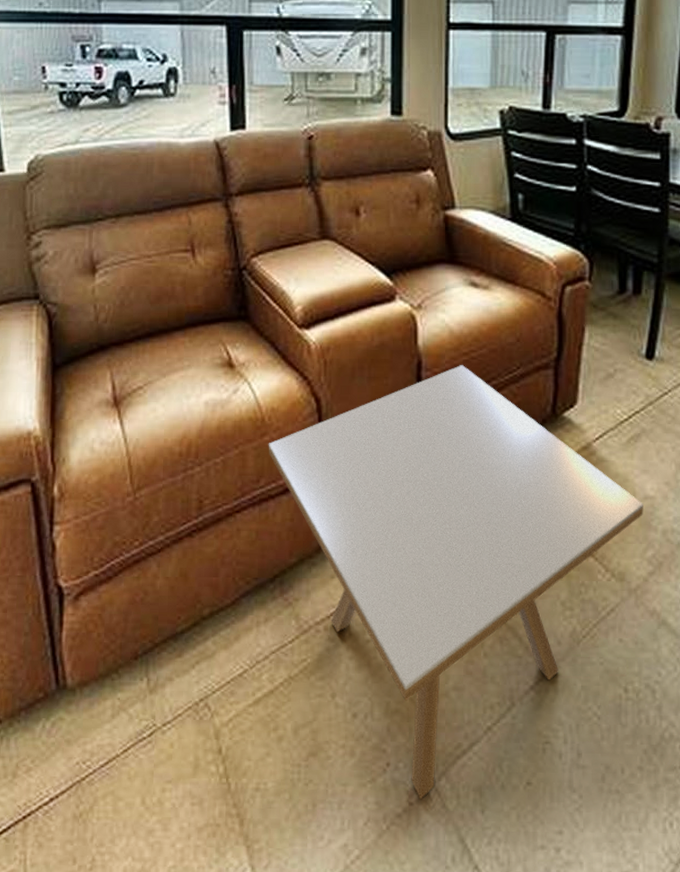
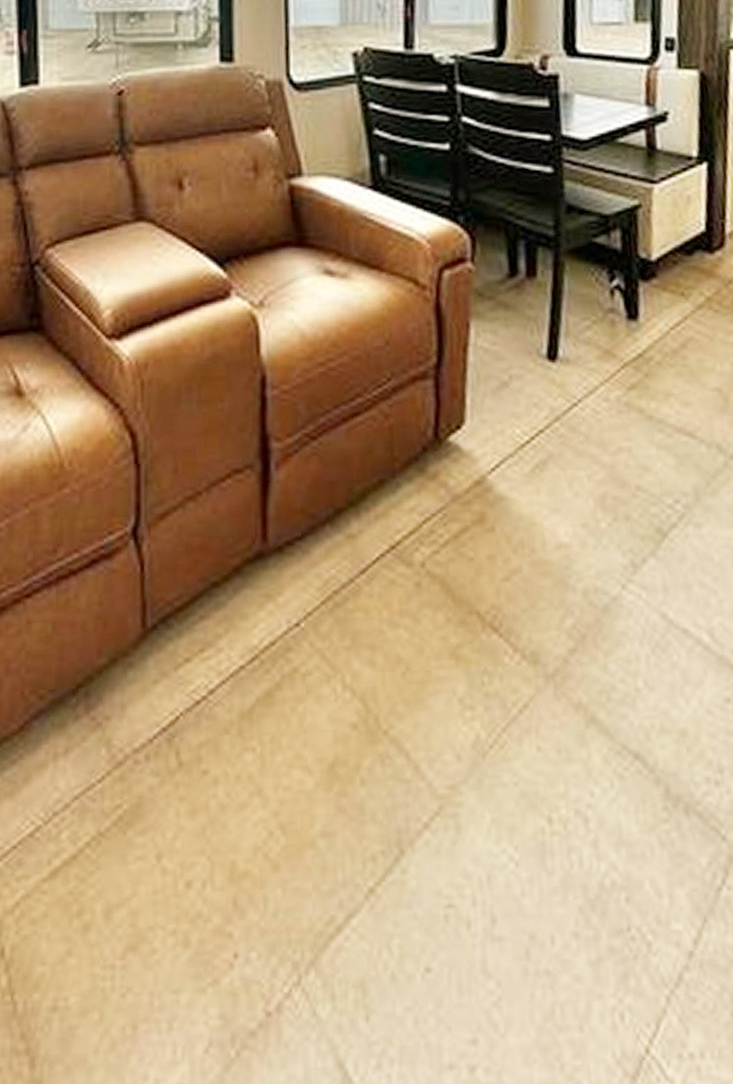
side table: present [268,365,644,799] -> none [68,379,558,1006]

